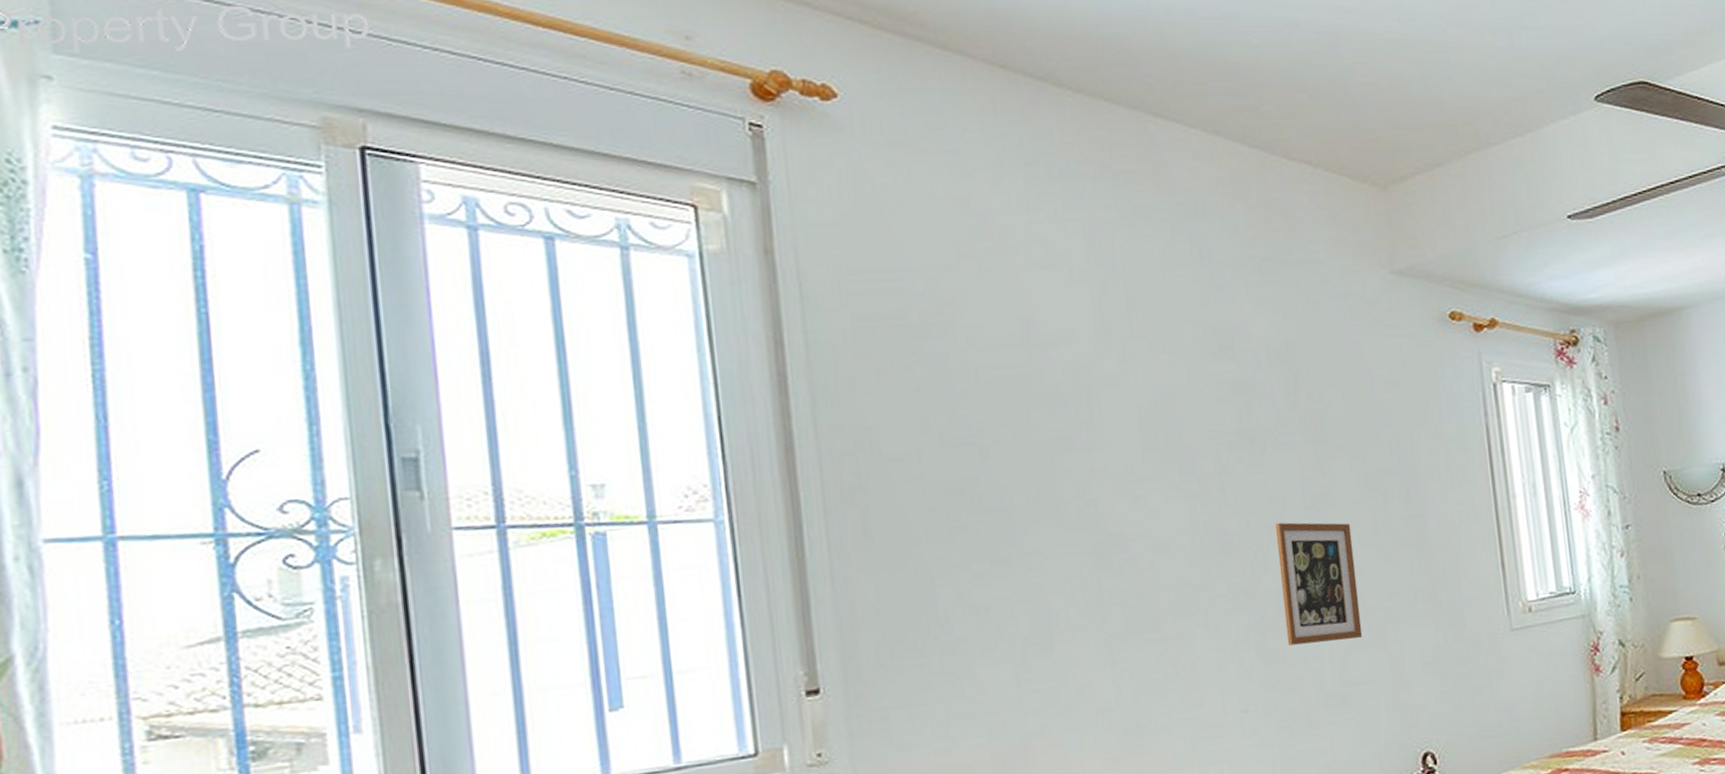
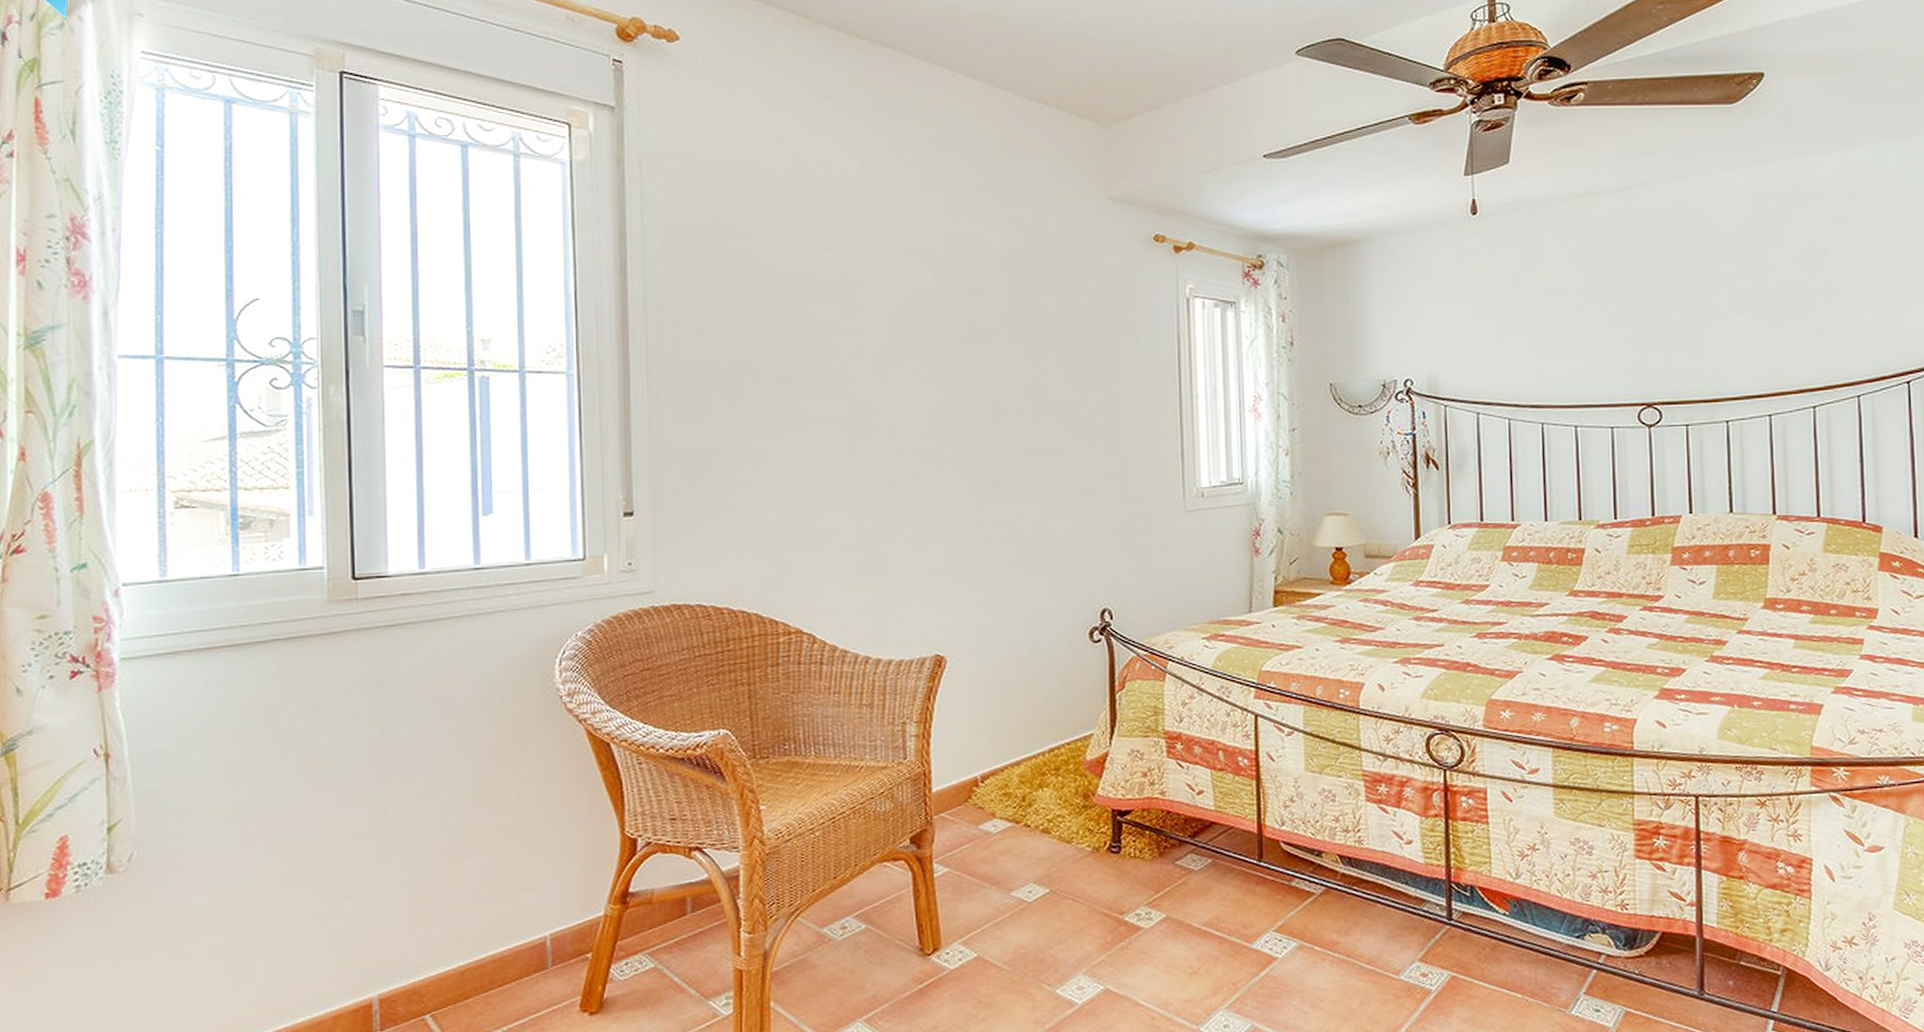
picture frame: present [1276,522,1363,646] -> none [994,406,1059,509]

